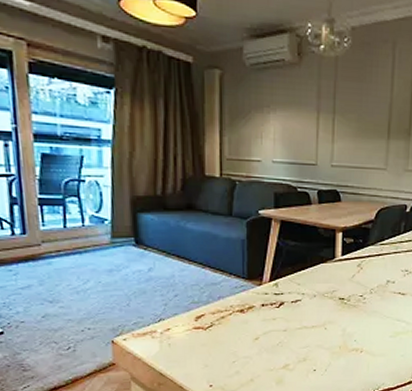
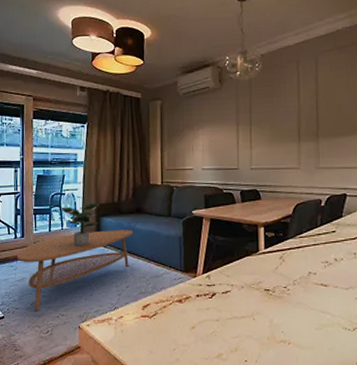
coffee table: none [16,229,182,325] -> present [16,230,133,311]
potted plant: none [80,194,136,247] -> present [61,202,100,245]

